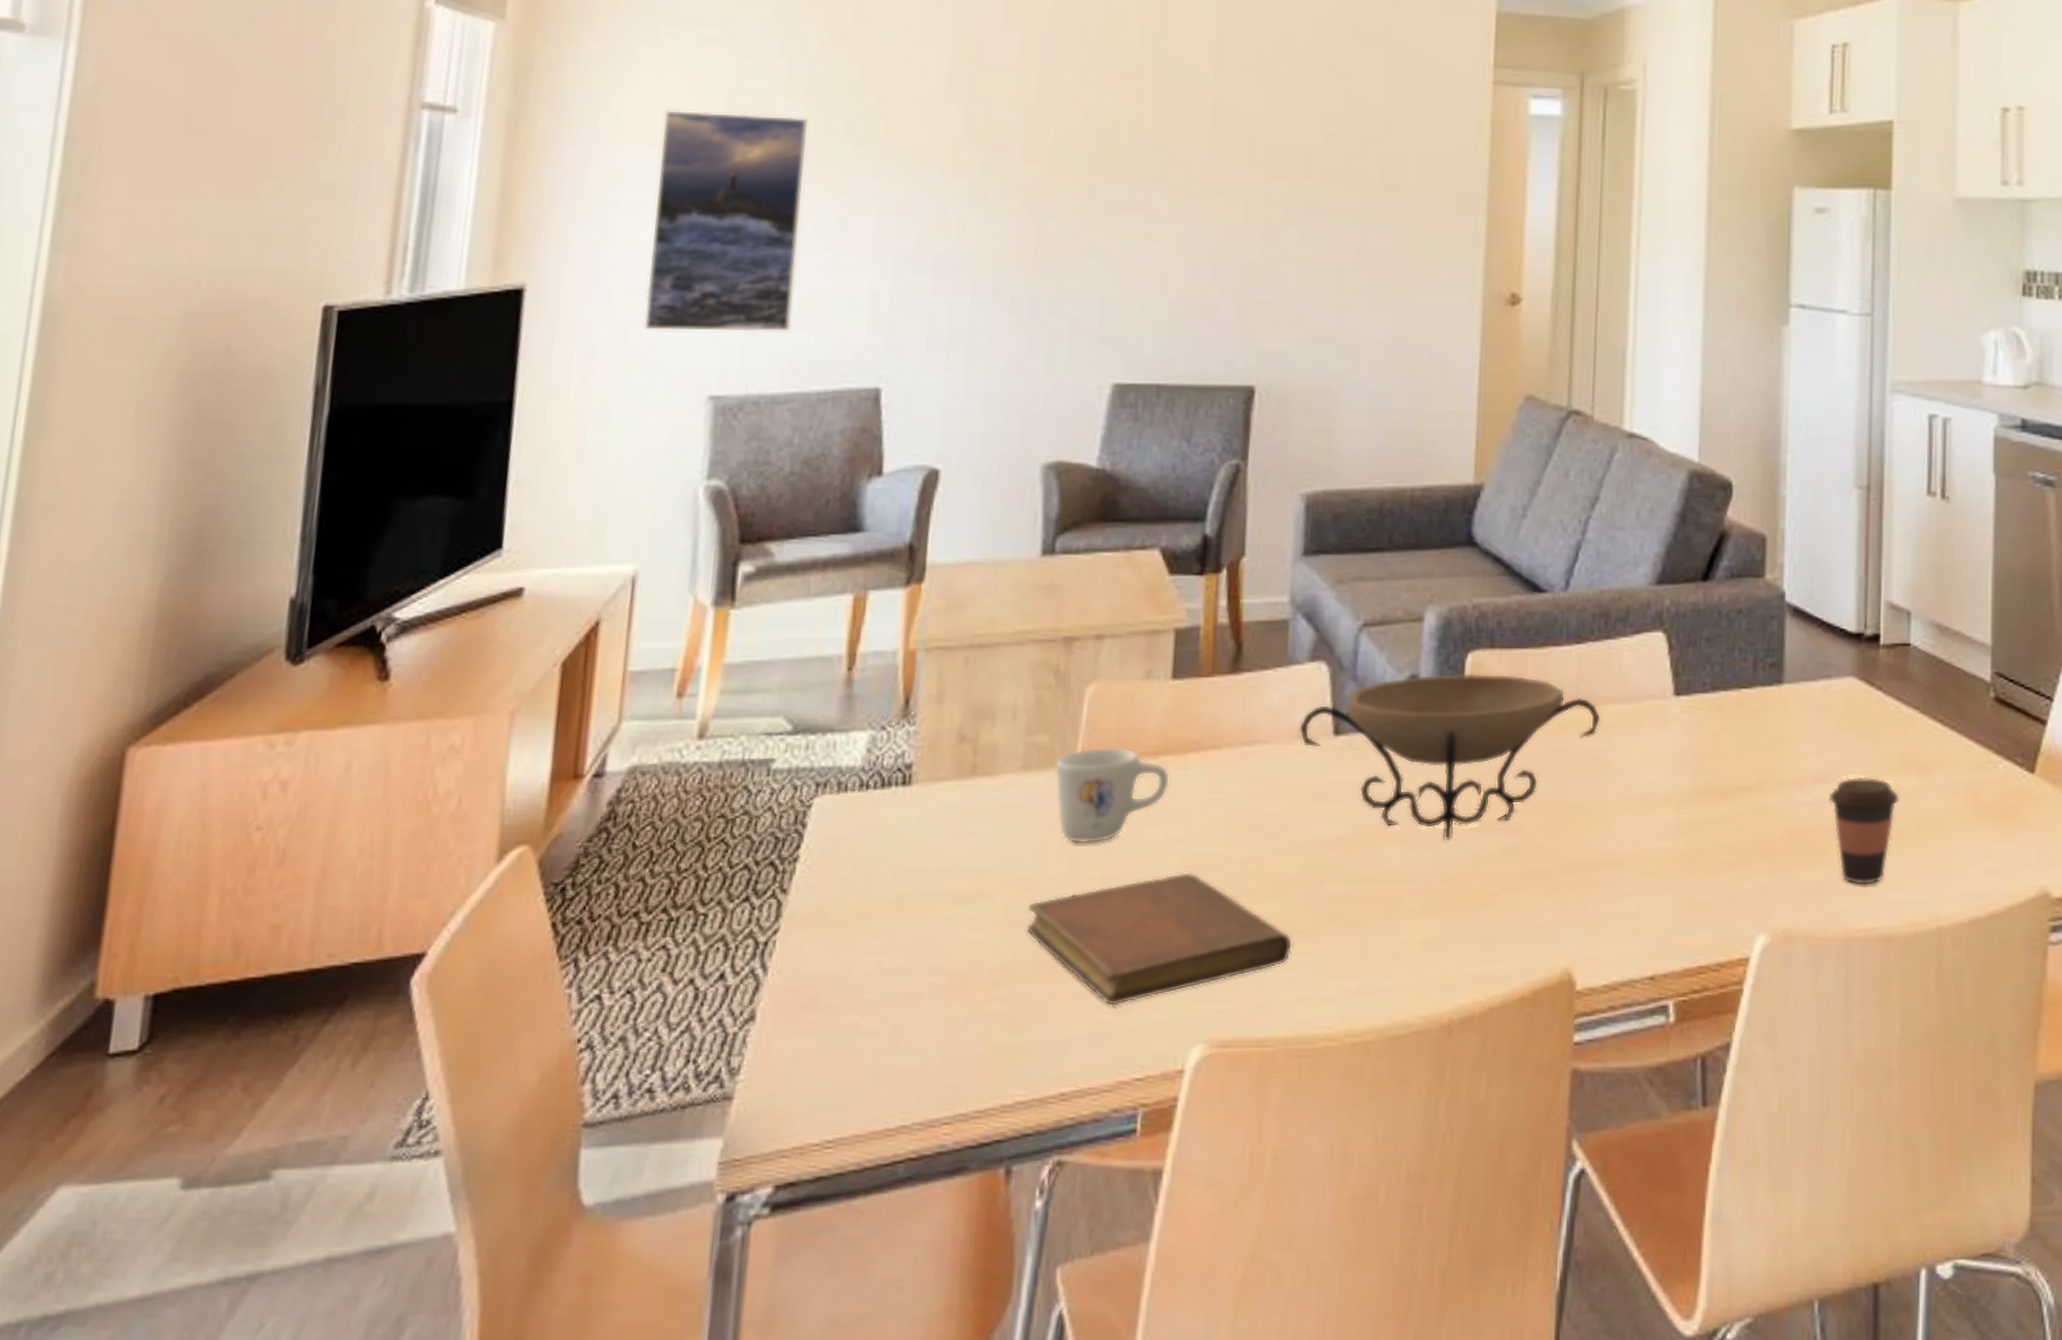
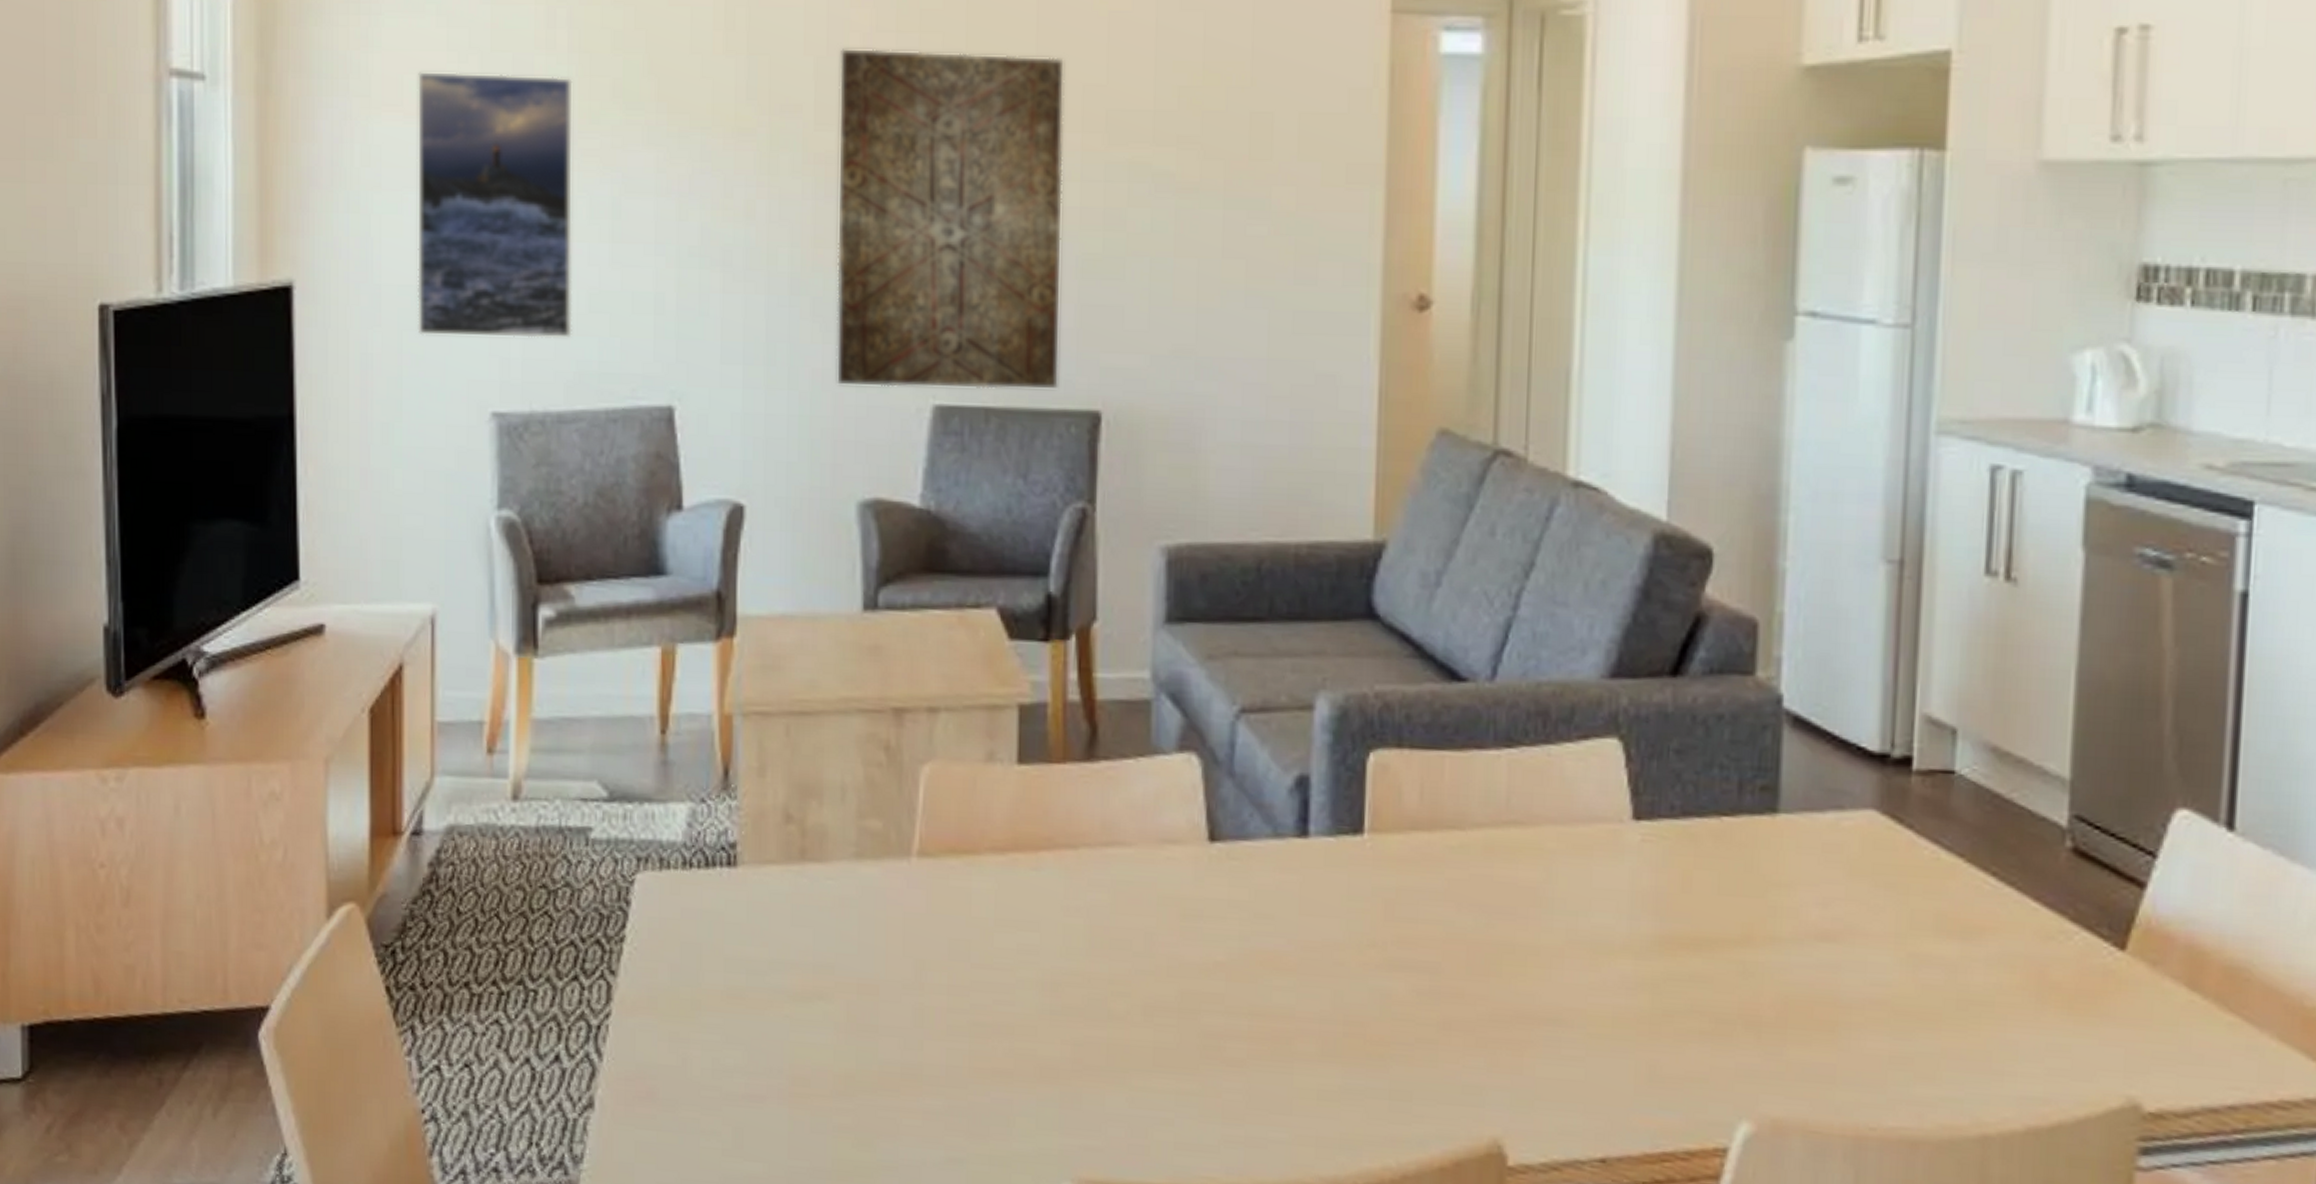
notebook: present [1026,873,1292,1006] -> none [869,988,1167,1130]
wall art: none [1028,99,1236,370] -> present [836,47,1065,391]
mug: present [1054,747,1170,844] -> none [890,837,1020,948]
decorative bowl: present [1299,673,1601,842] -> none [1167,775,1538,977]
coffee cup: present [1829,777,1900,885] -> none [1837,937,1935,1074]

